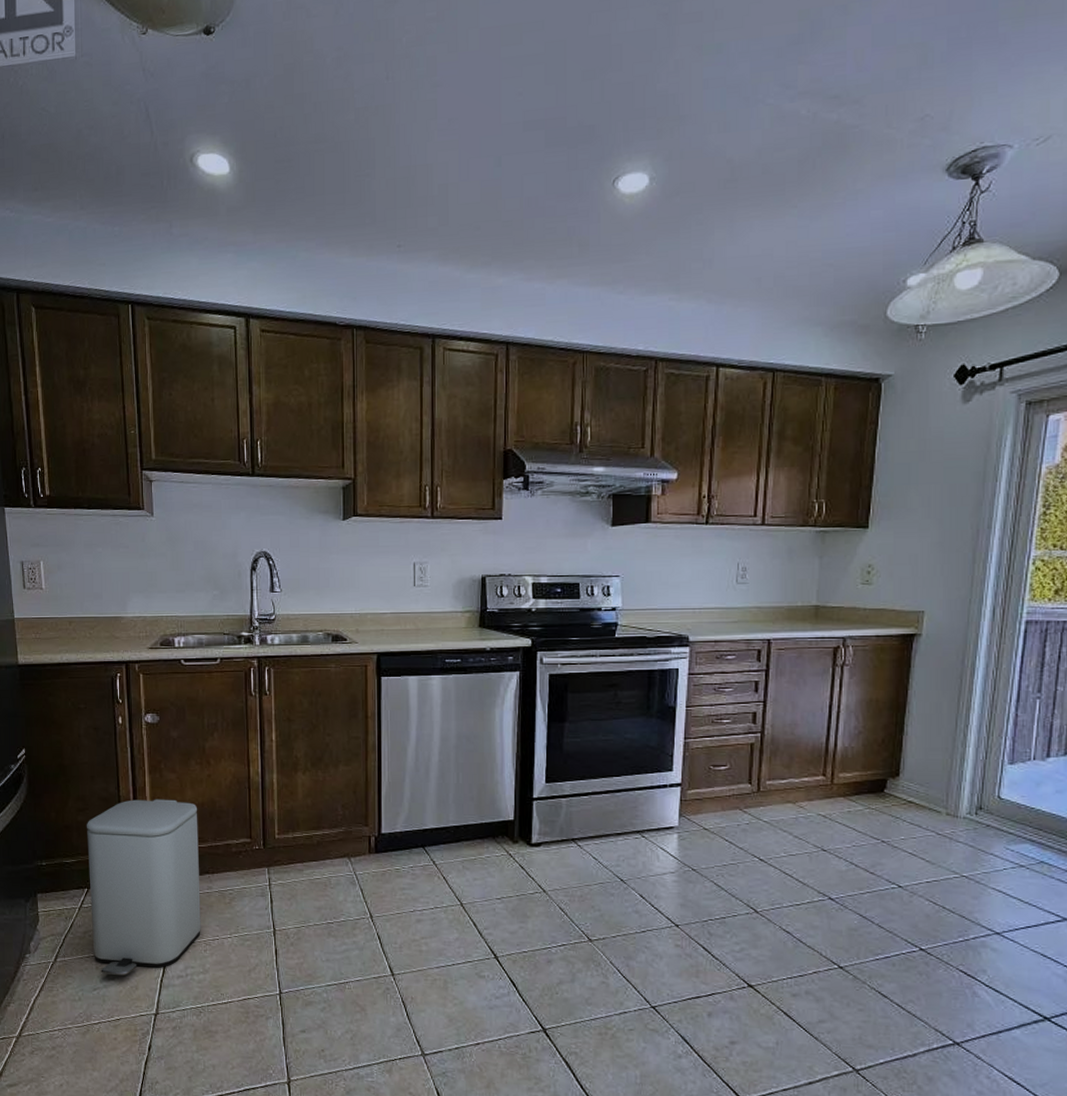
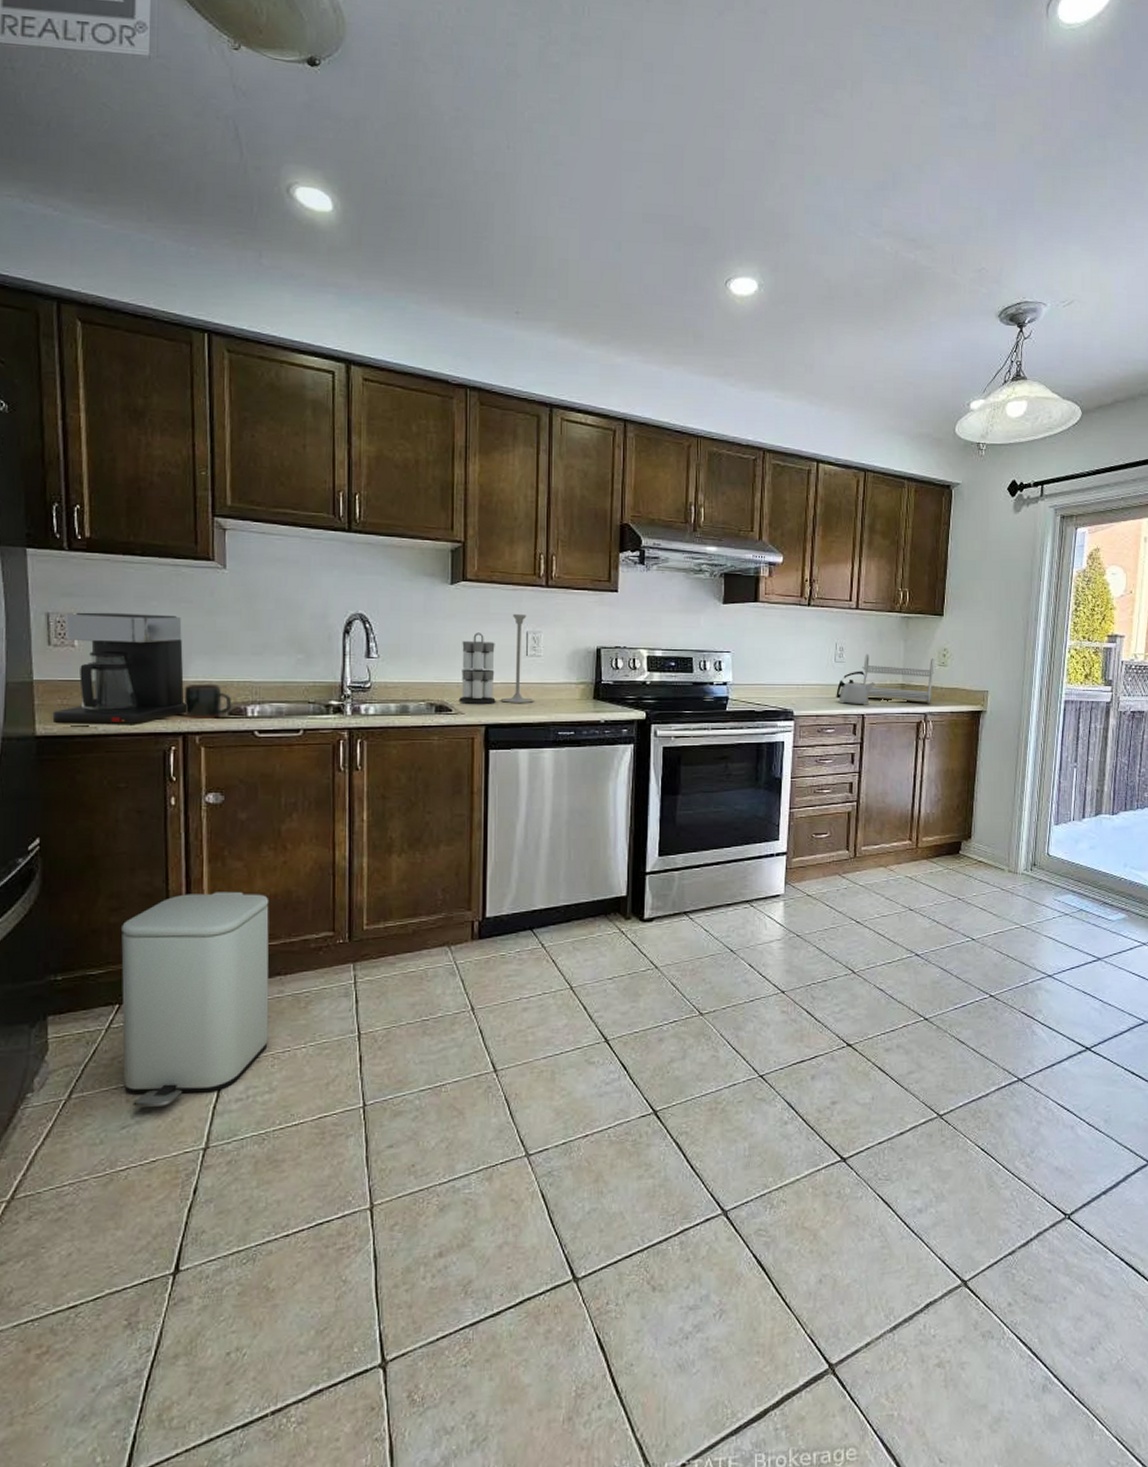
coffee maker: none [29,559,127,656] -> present [52,612,186,725]
mug: none [126,618,163,649] -> present [185,683,232,718]
spice rack: none [352,565,386,633] -> present [458,633,496,704]
candlestick: none [390,546,422,633] -> present [500,614,534,704]
kettle: none [737,592,784,629] -> present [836,671,876,705]
dish rack: none [768,574,856,627] -> present [862,654,935,704]

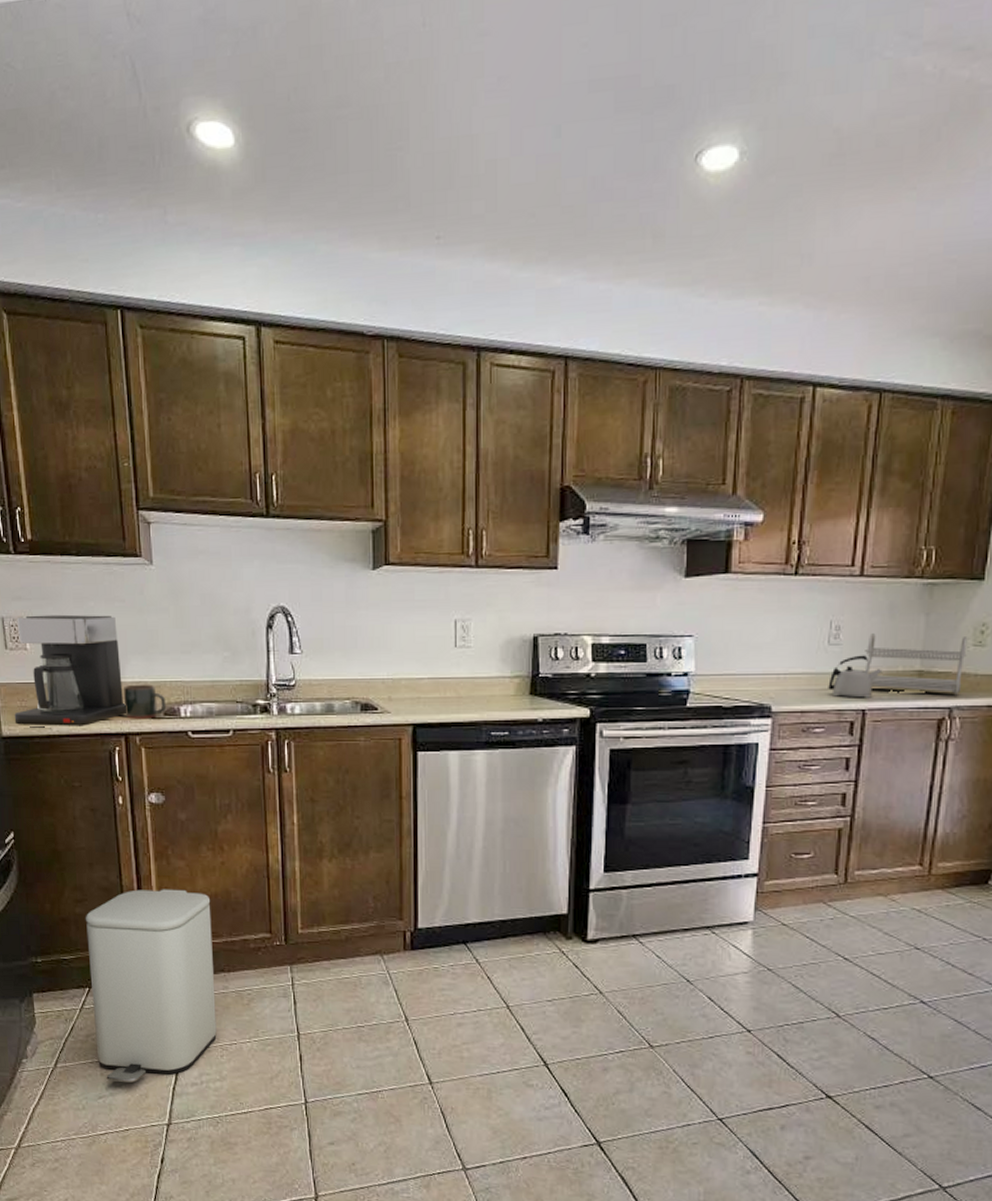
spice rack: present [458,633,496,704] -> none [384,622,423,702]
candlestick: present [500,614,534,704] -> none [428,600,464,701]

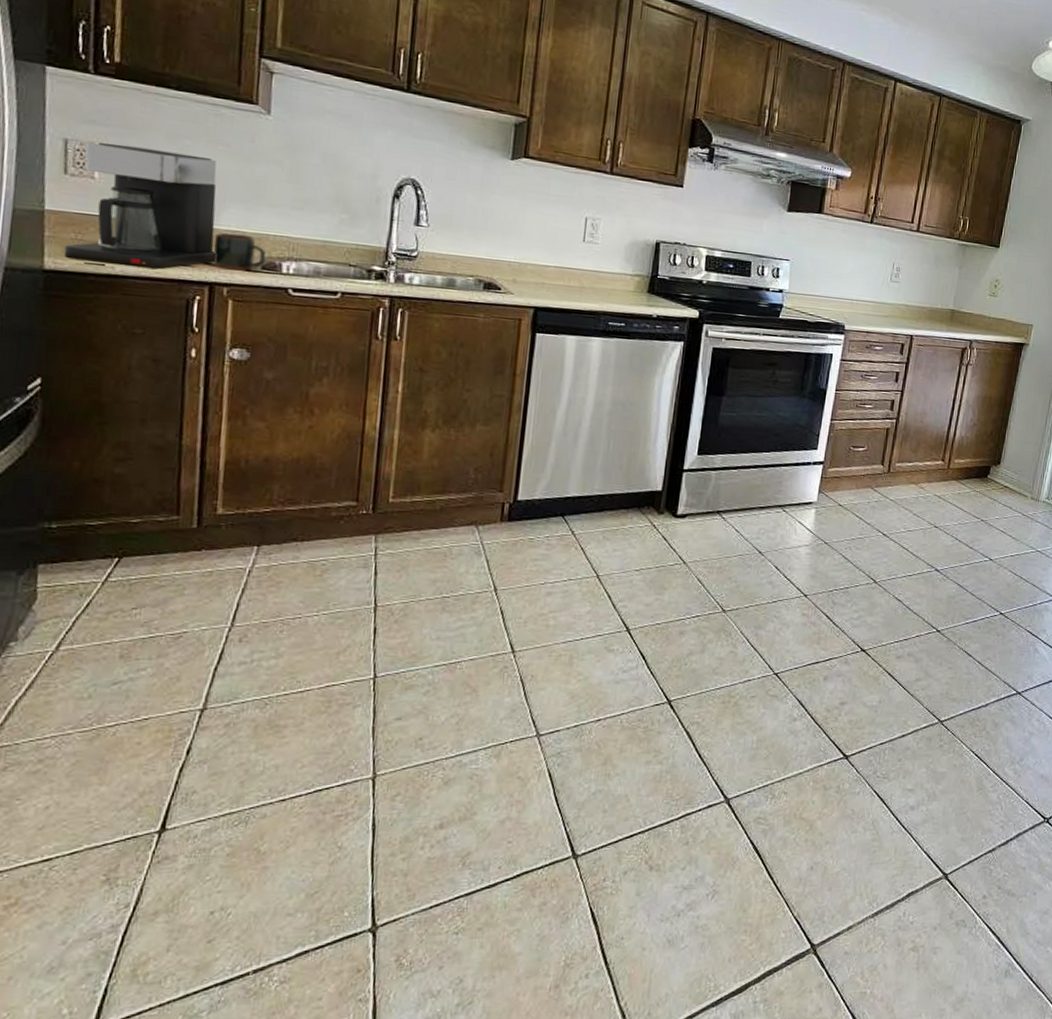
pedal bin: present [85,889,217,1083] -> none [118,450,291,664]
kettle: present [828,655,883,698] -> none [887,292,927,327]
dish rack: present [864,633,968,696] -> none [914,277,986,332]

